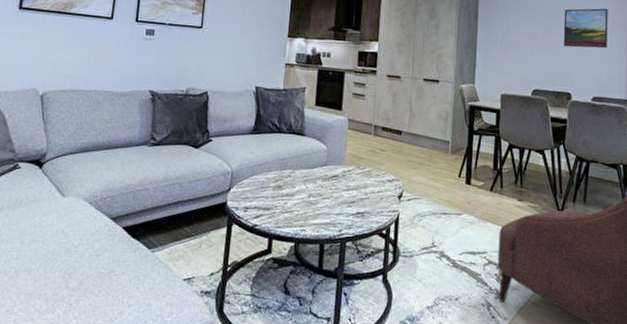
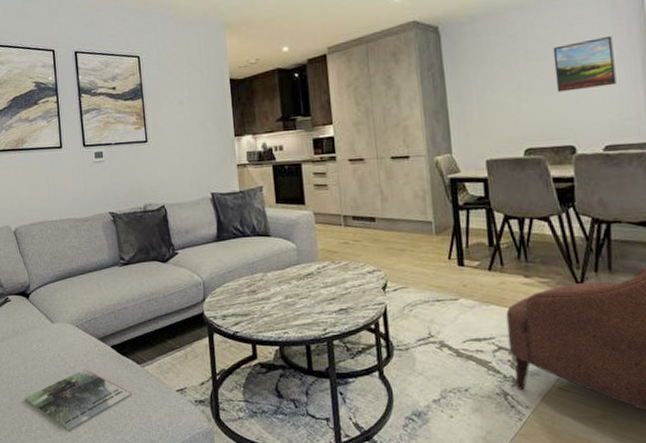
magazine: none [12,249,136,317] -> present [24,369,132,433]

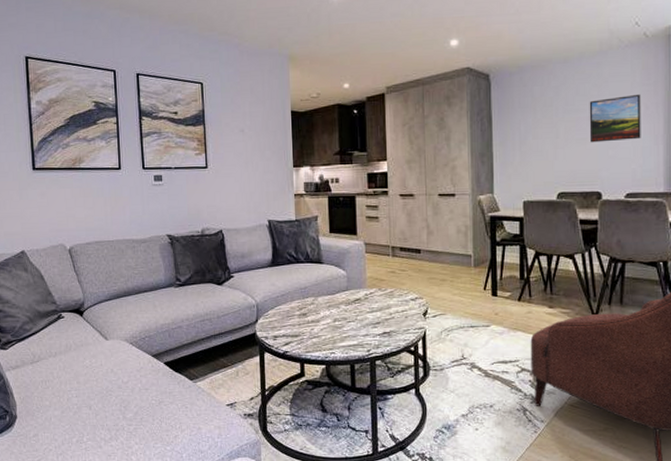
magazine: present [24,369,132,433] -> none [76,384,183,443]

